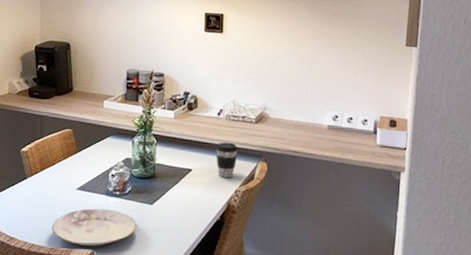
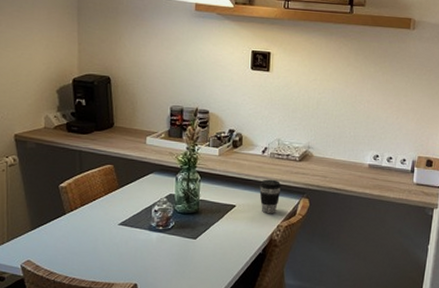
plate: present [51,208,137,247] -> none [93,243,180,280]

